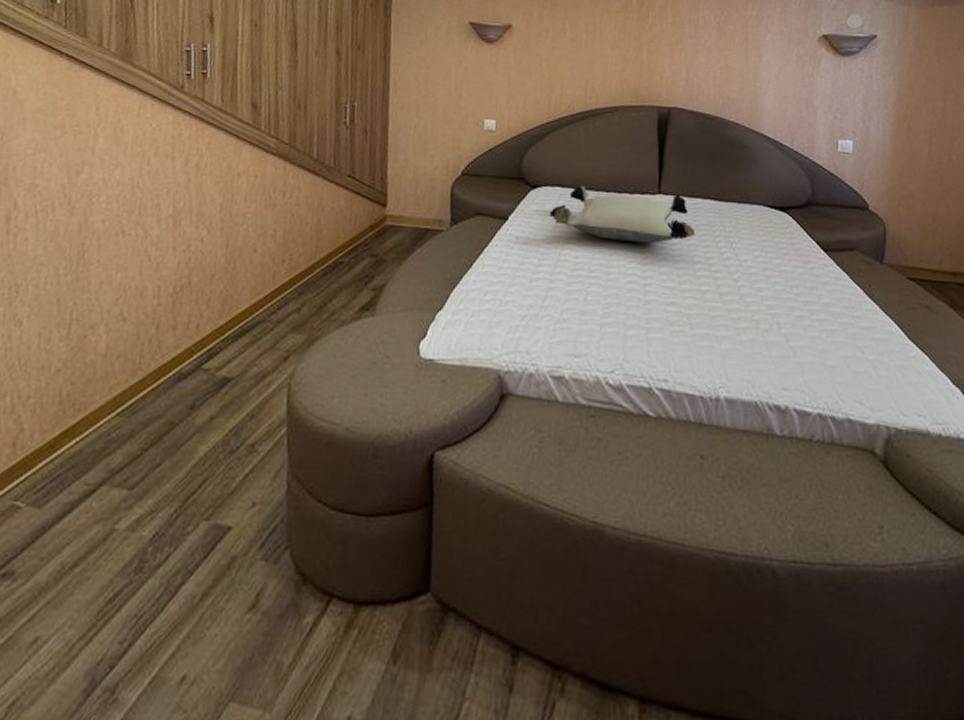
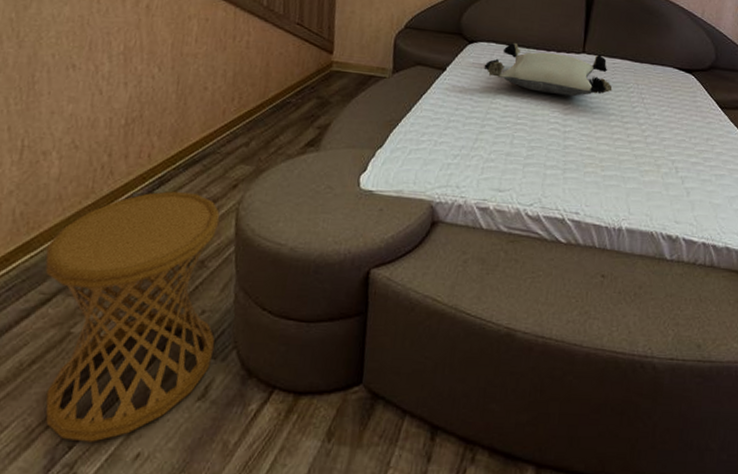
side table: none [86,365,271,661] -> present [45,190,220,442]

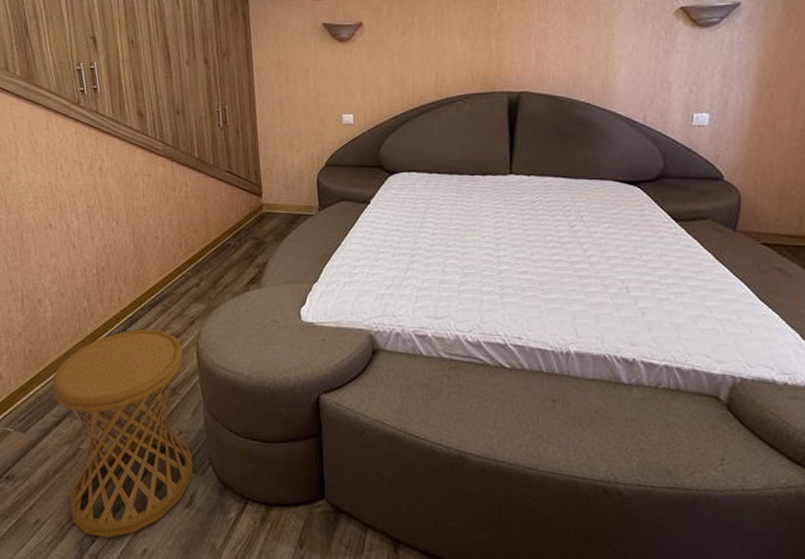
pillow: present [483,42,613,97] -> none [407,169,546,220]

